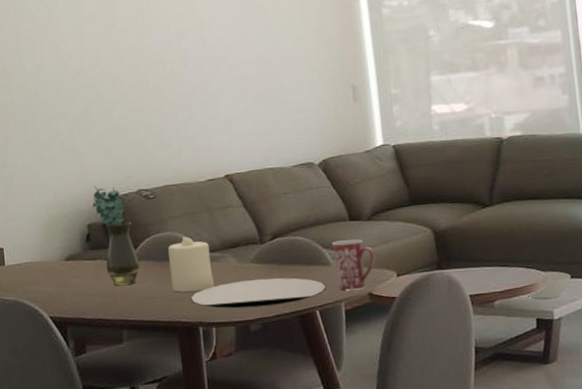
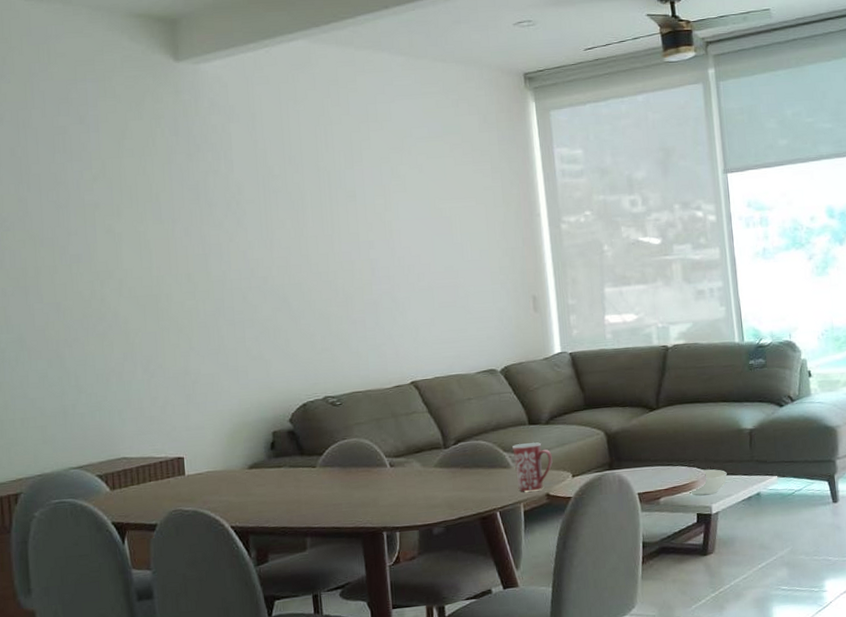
vase: present [91,186,140,286] -> none [277,393,325,493]
candle: present [168,236,215,293] -> none [354,442,400,498]
placemat: present [191,277,327,309] -> none [376,481,507,513]

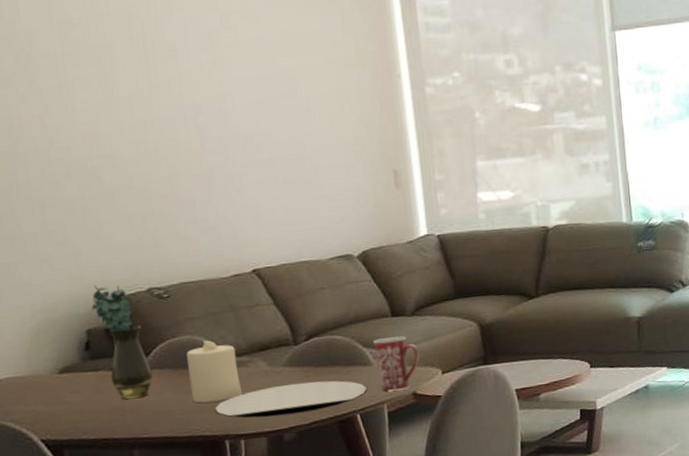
vase: none [277,393,325,493] -> present [91,284,153,400]
candle: none [354,442,400,498] -> present [186,339,243,404]
placemat: none [376,481,507,513] -> present [215,380,368,418]
bowl: present [690,469,727,496] -> none [572,361,613,391]

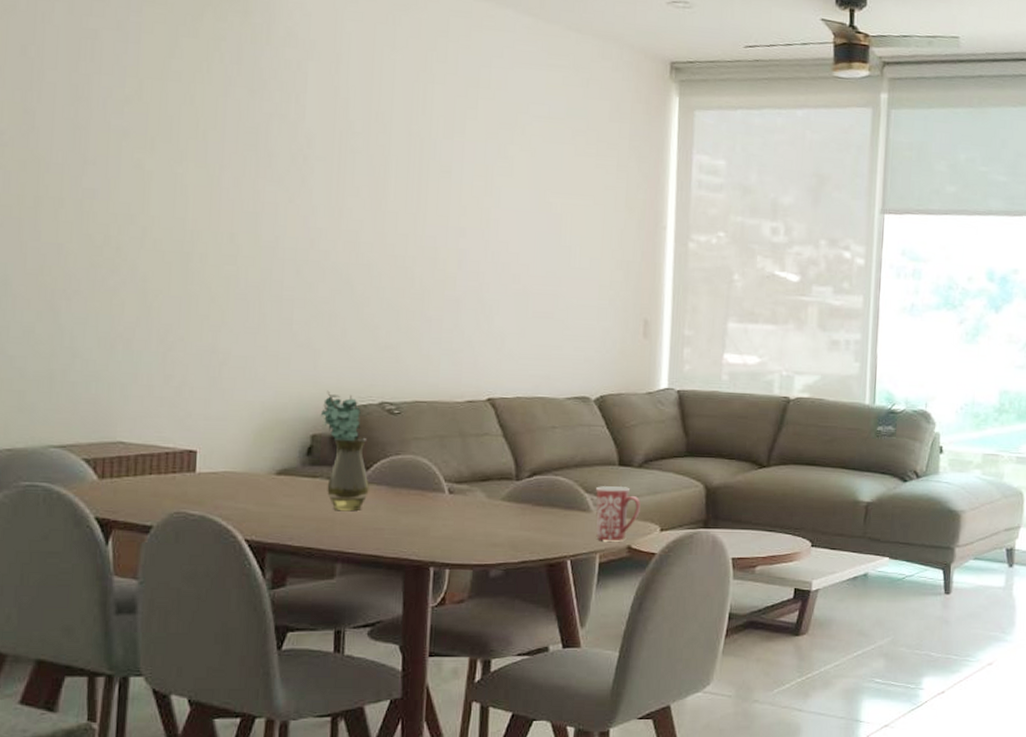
candle: present [186,339,243,404] -> none [404,461,456,526]
placemat: present [215,380,368,418] -> none [426,519,583,551]

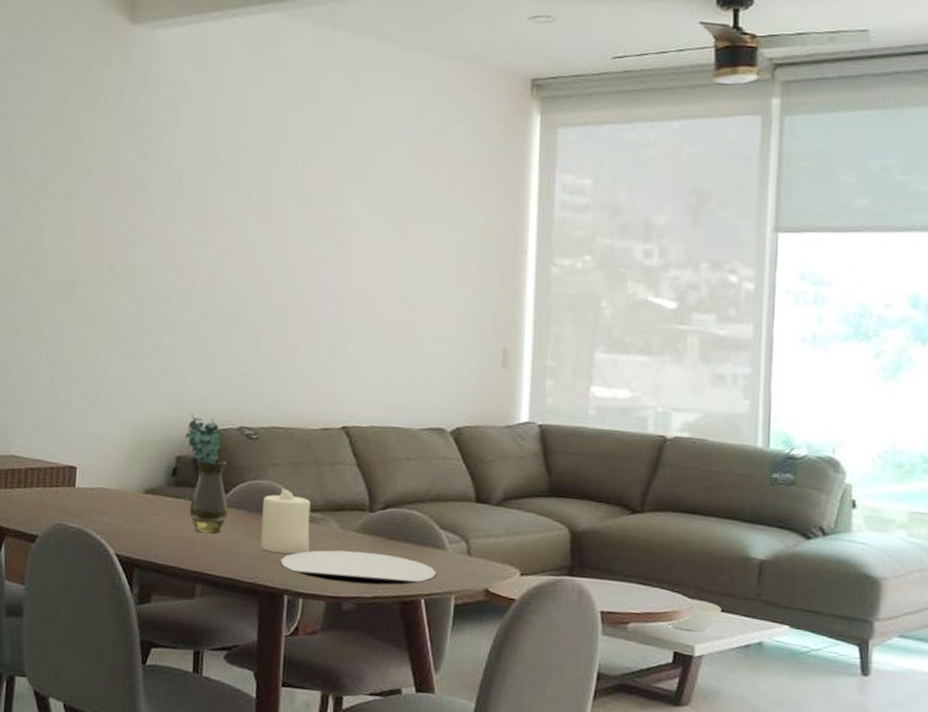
candle: none [404,461,456,526] -> present [260,487,311,555]
placemat: none [426,519,583,551] -> present [281,550,438,586]
mug: present [595,485,641,542] -> none [450,523,499,583]
bowl: none [790,540,835,570] -> present [668,598,722,633]

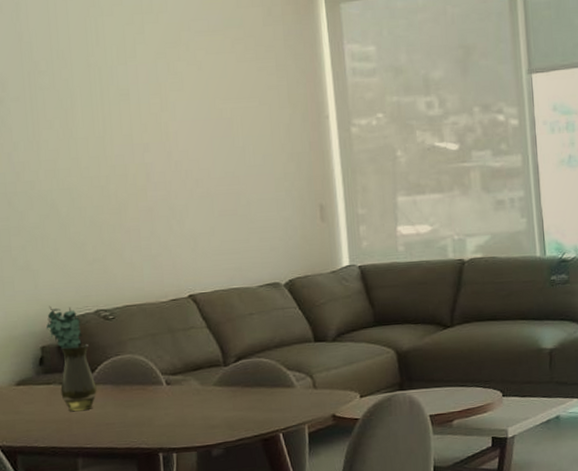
candle: present [260,487,311,555] -> none [127,358,176,418]
placemat: present [281,550,438,586] -> none [151,400,290,434]
bowl: present [668,598,722,633] -> none [484,390,525,419]

